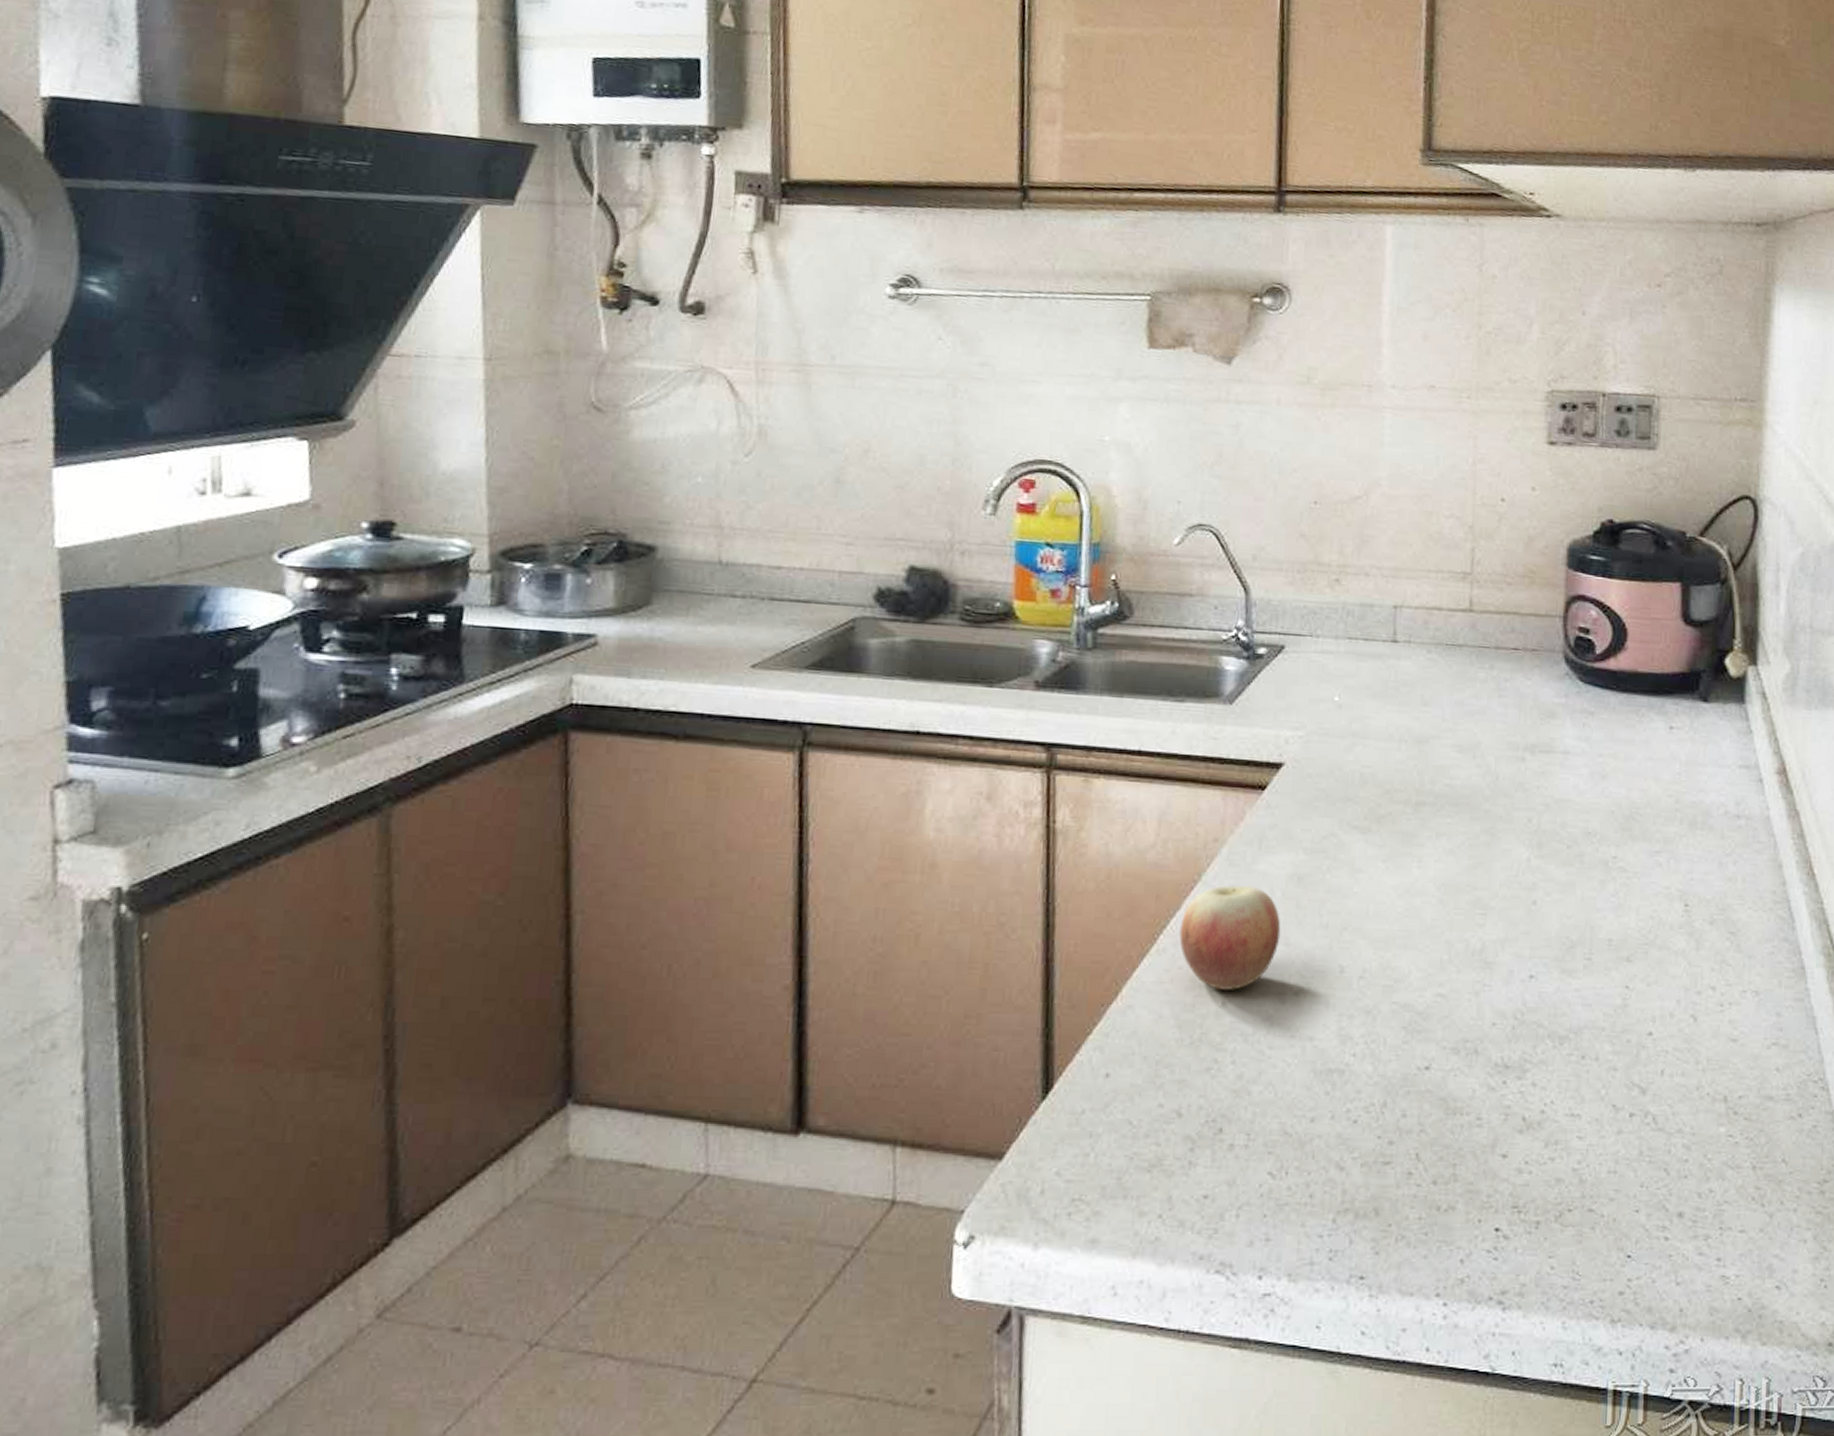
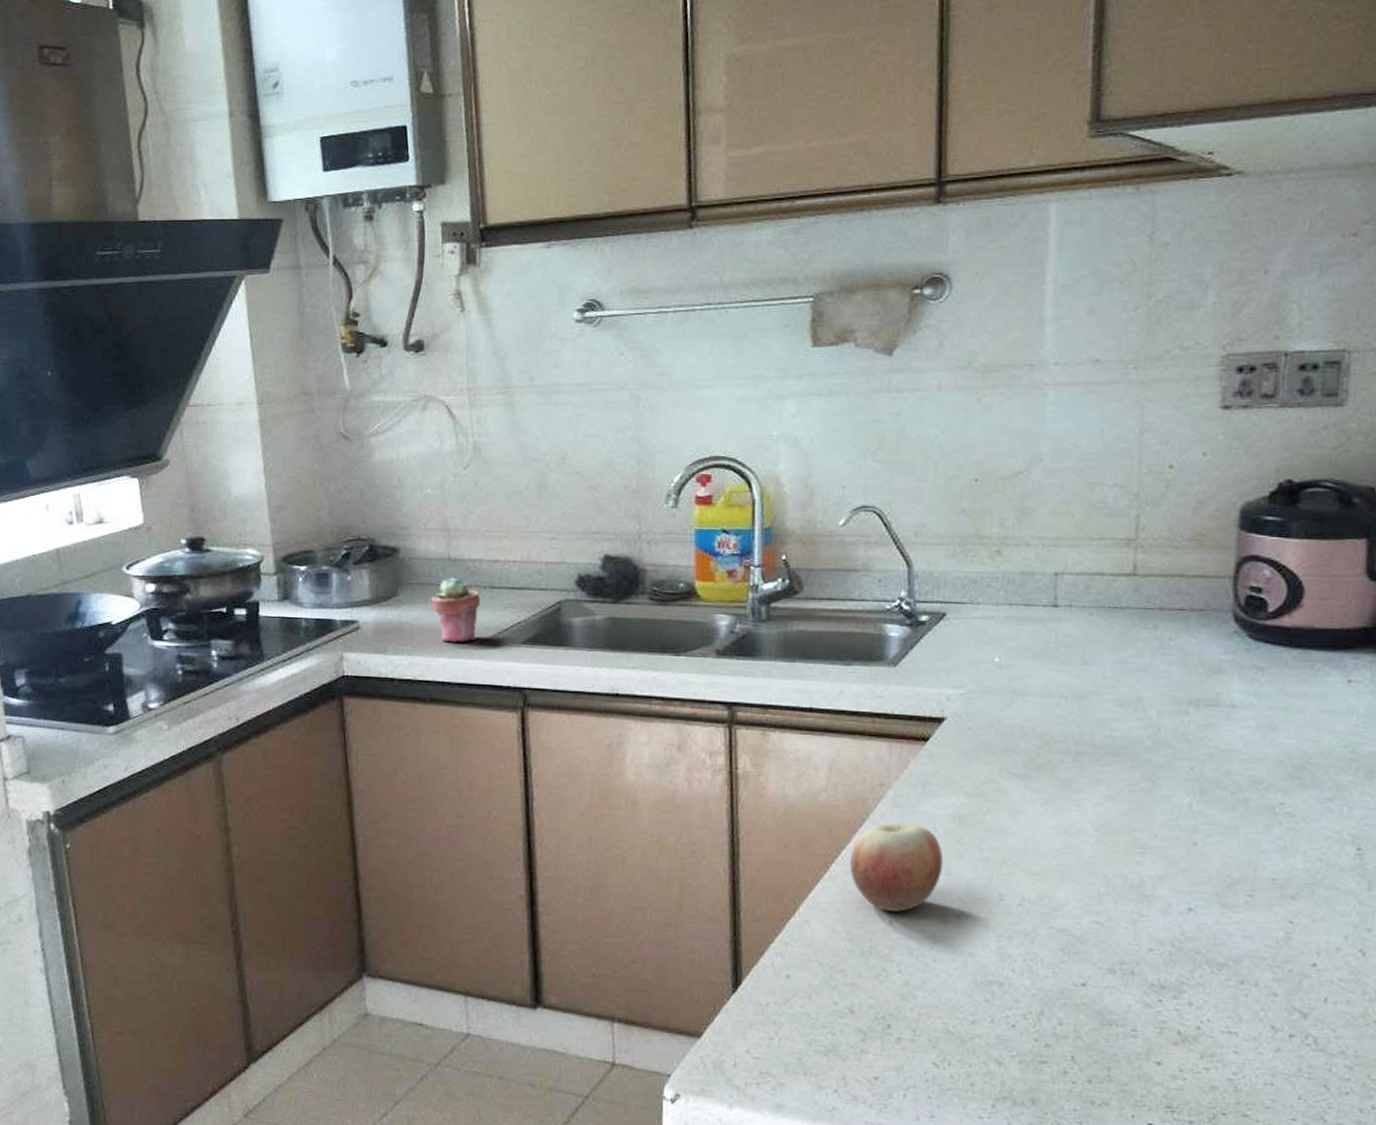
potted succulent: none [693,585,756,665] -> present [431,577,480,643]

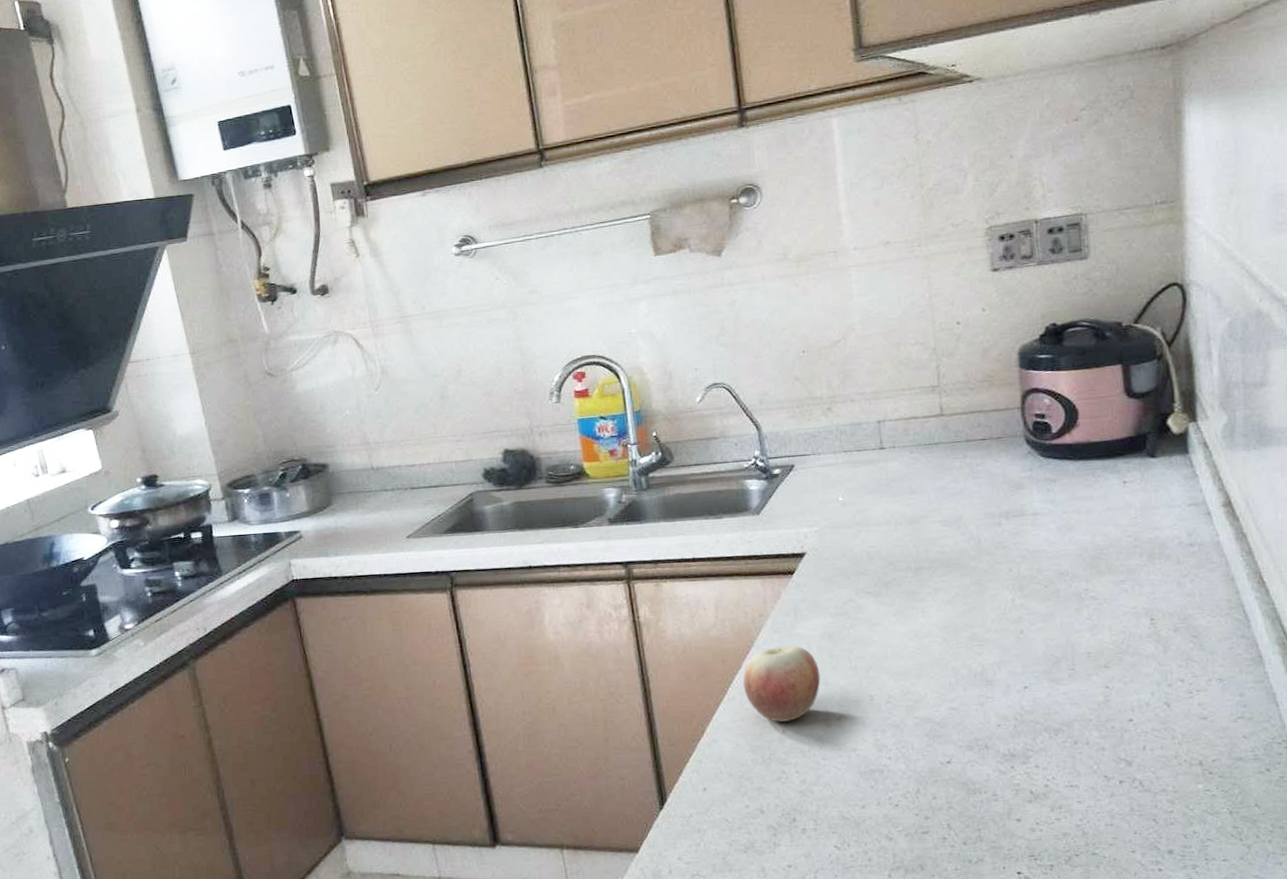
potted succulent: present [431,577,480,643] -> none [361,483,403,540]

